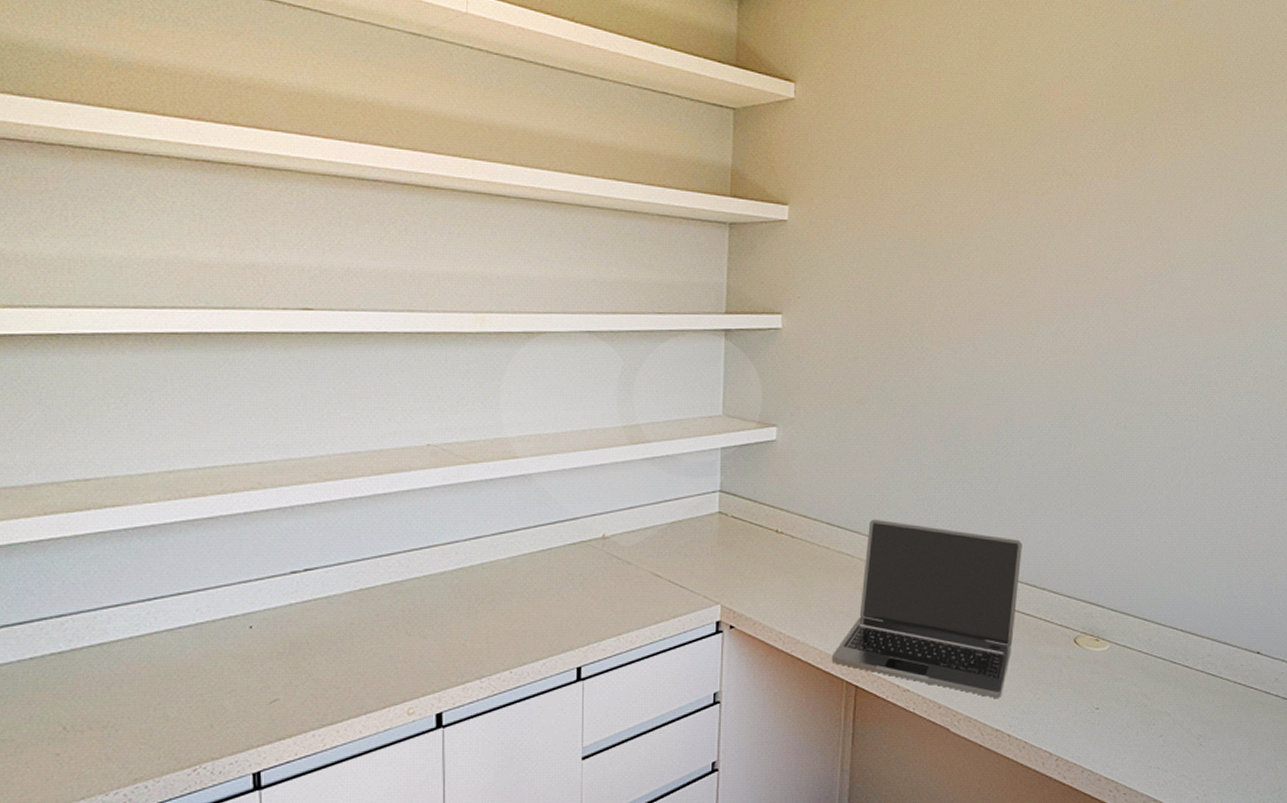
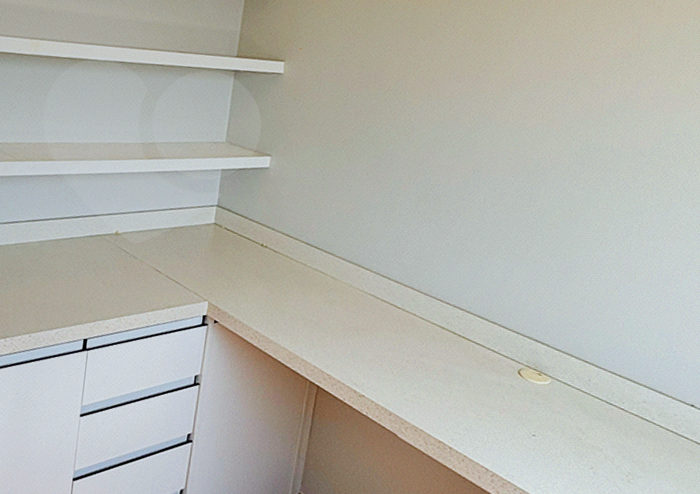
laptop: present [832,519,1022,698] -> none [299,244,479,414]

